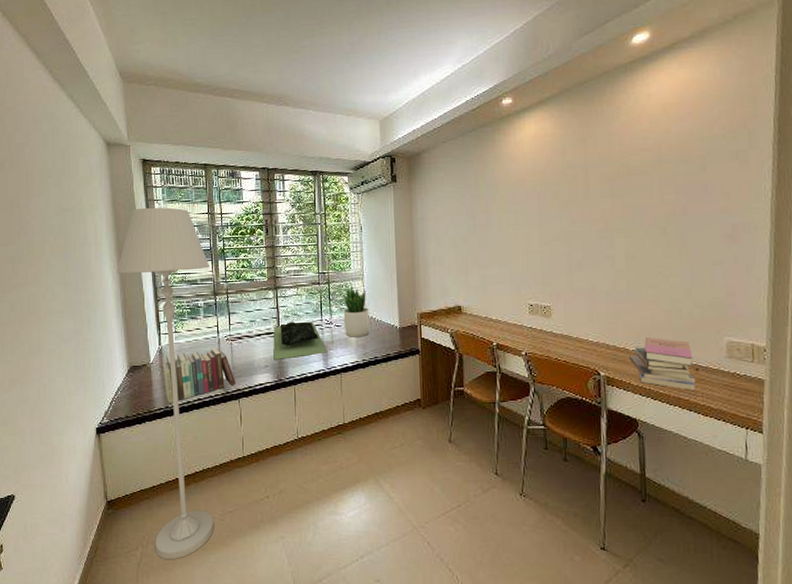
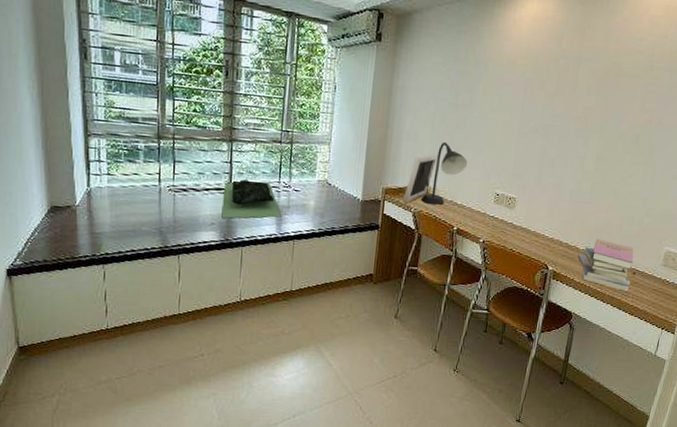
floor lamp: present [117,207,215,560] -> none [37,19,154,409]
books: present [162,348,236,403] -> none [91,197,176,251]
planter: present [342,286,370,337] -> none [303,149,332,206]
picture frame: none [439,274,466,326] -> present [403,154,439,204]
desk lamp: none [456,261,496,324] -> present [421,141,468,205]

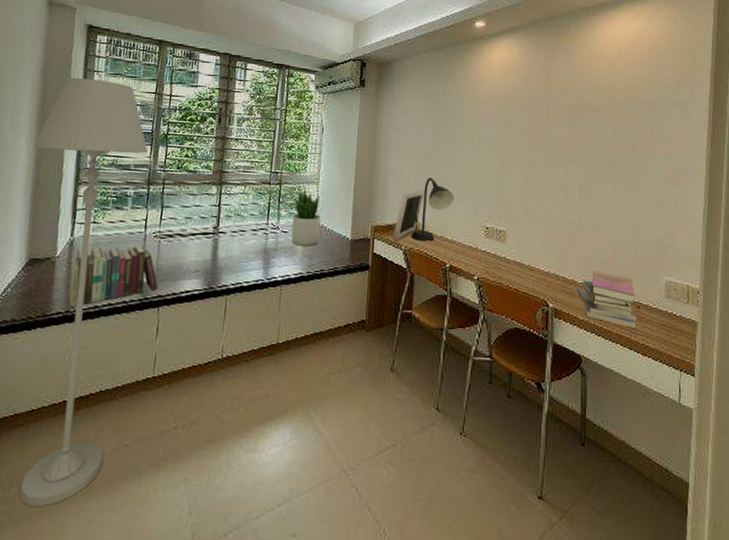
floor lamp: none [37,19,154,409] -> present [19,77,148,508]
books: none [91,197,176,251] -> present [68,244,158,306]
throw blanket: present [221,179,282,219] -> none [207,222,269,265]
planter: none [303,149,332,206] -> present [291,190,321,247]

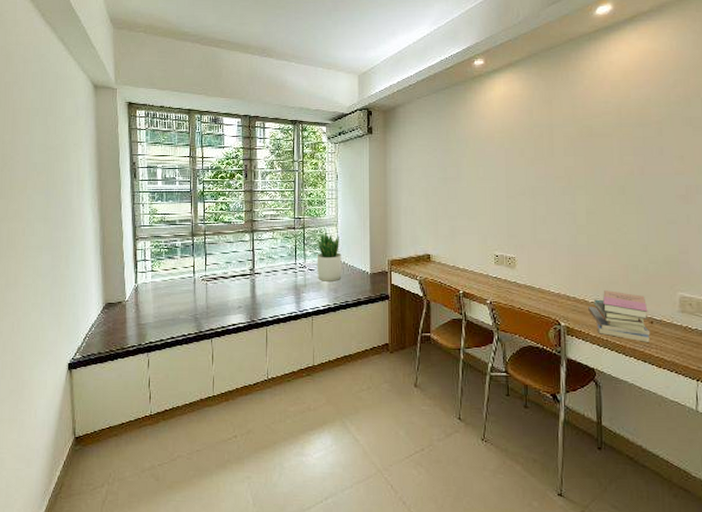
floor lamp: present [19,77,148,508] -> none [98,149,189,498]
books: present [68,244,158,306] -> none [138,287,209,340]
picture frame: present [393,189,425,242] -> none [408,224,436,273]
desk lamp: present [411,177,455,242] -> none [425,212,464,272]

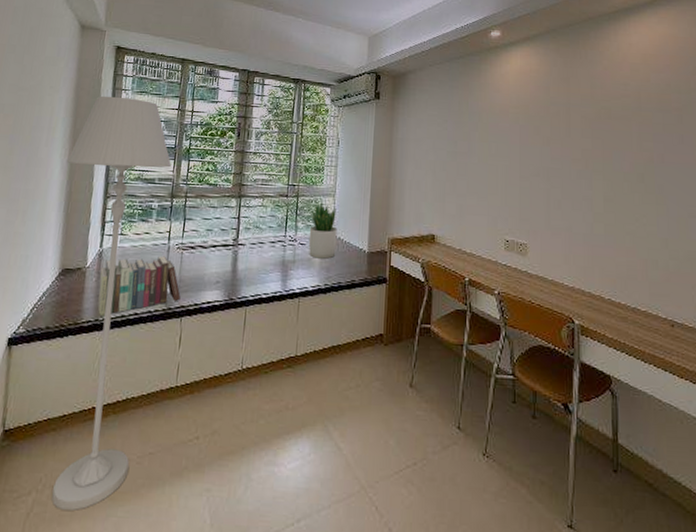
floor lamp: none [98,149,189,498] -> present [51,95,171,512]
books: none [138,287,209,340] -> present [98,256,181,315]
books: present [588,290,651,342] -> none [605,287,671,348]

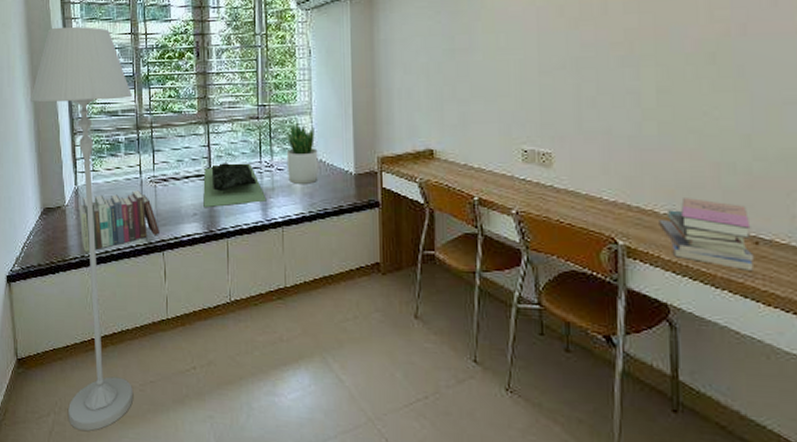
throw blanket: none [227,234,287,276] -> present [203,161,267,207]
books: none [605,287,671,348] -> present [659,198,755,271]

